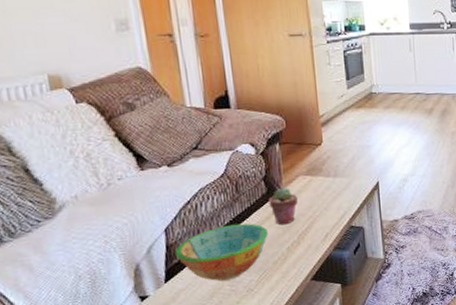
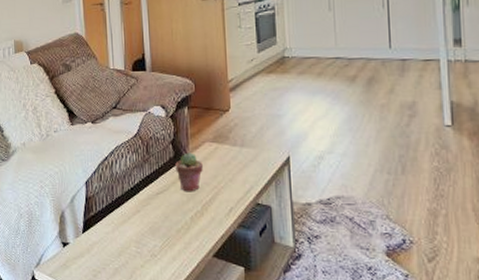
bowl: present [175,223,268,281] -> none [92,185,173,241]

